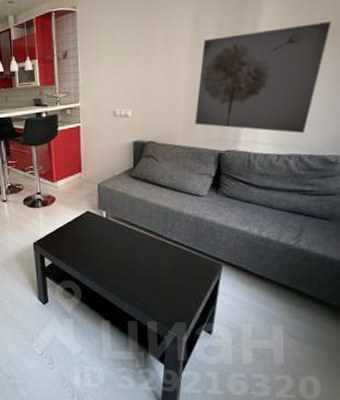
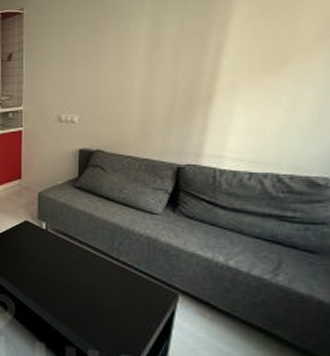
wall art: present [195,21,332,133] -> none [150,23,320,149]

